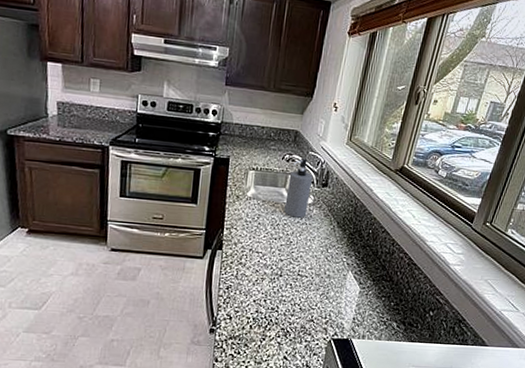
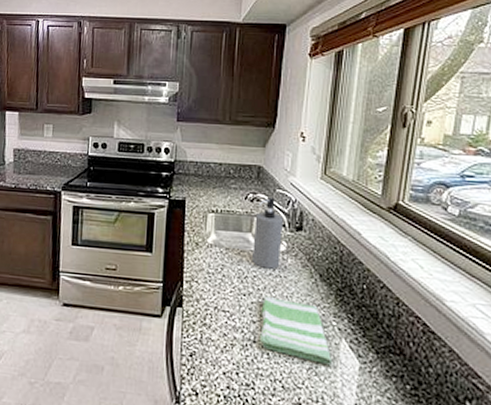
dish towel: none [285,239,340,291] -> present [260,295,331,365]

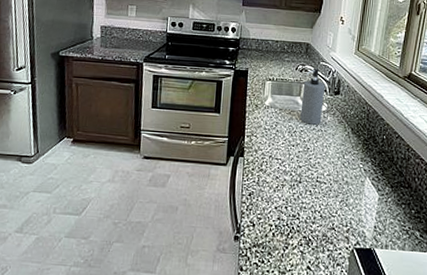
dish towel: present [260,295,331,365] -> none [304,145,358,197]

